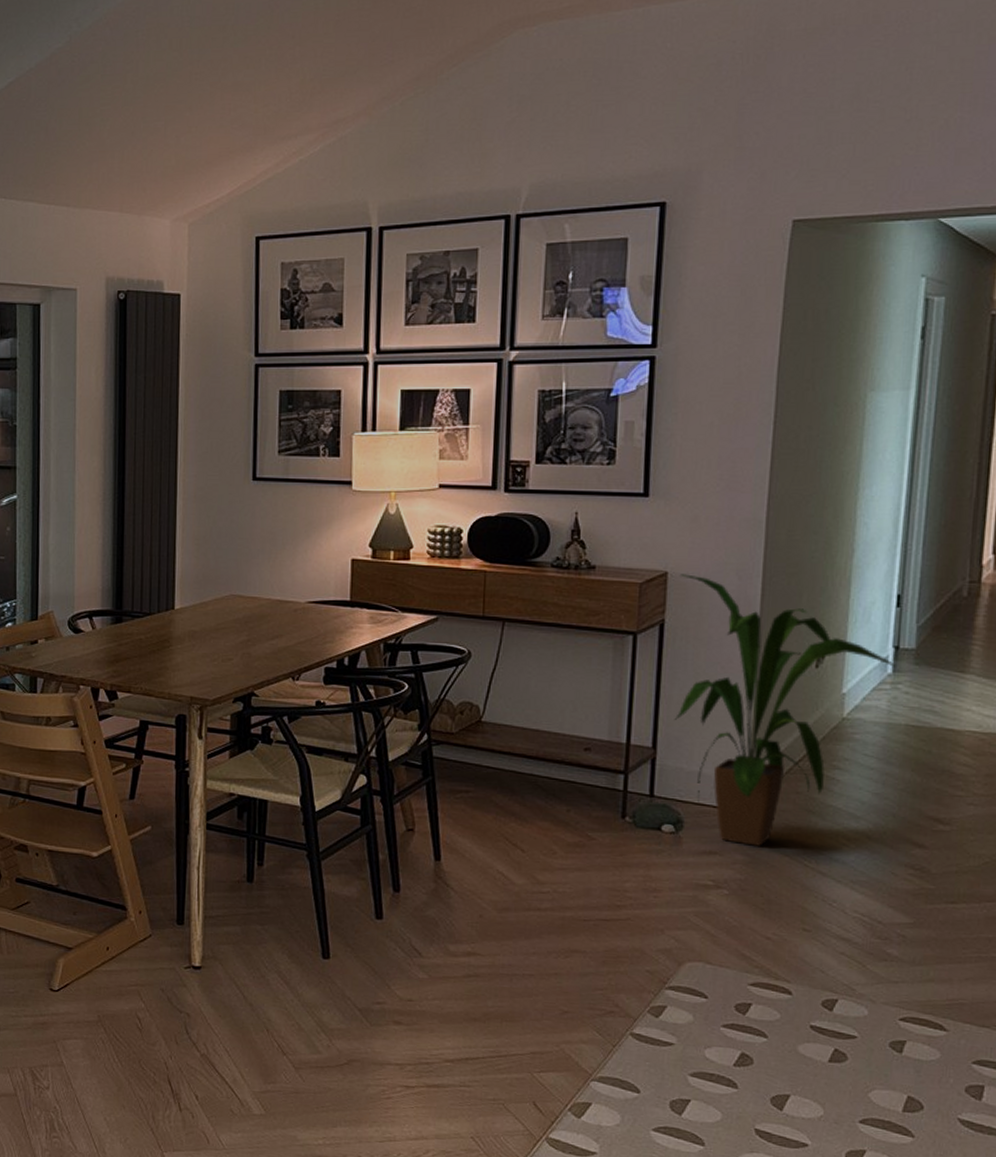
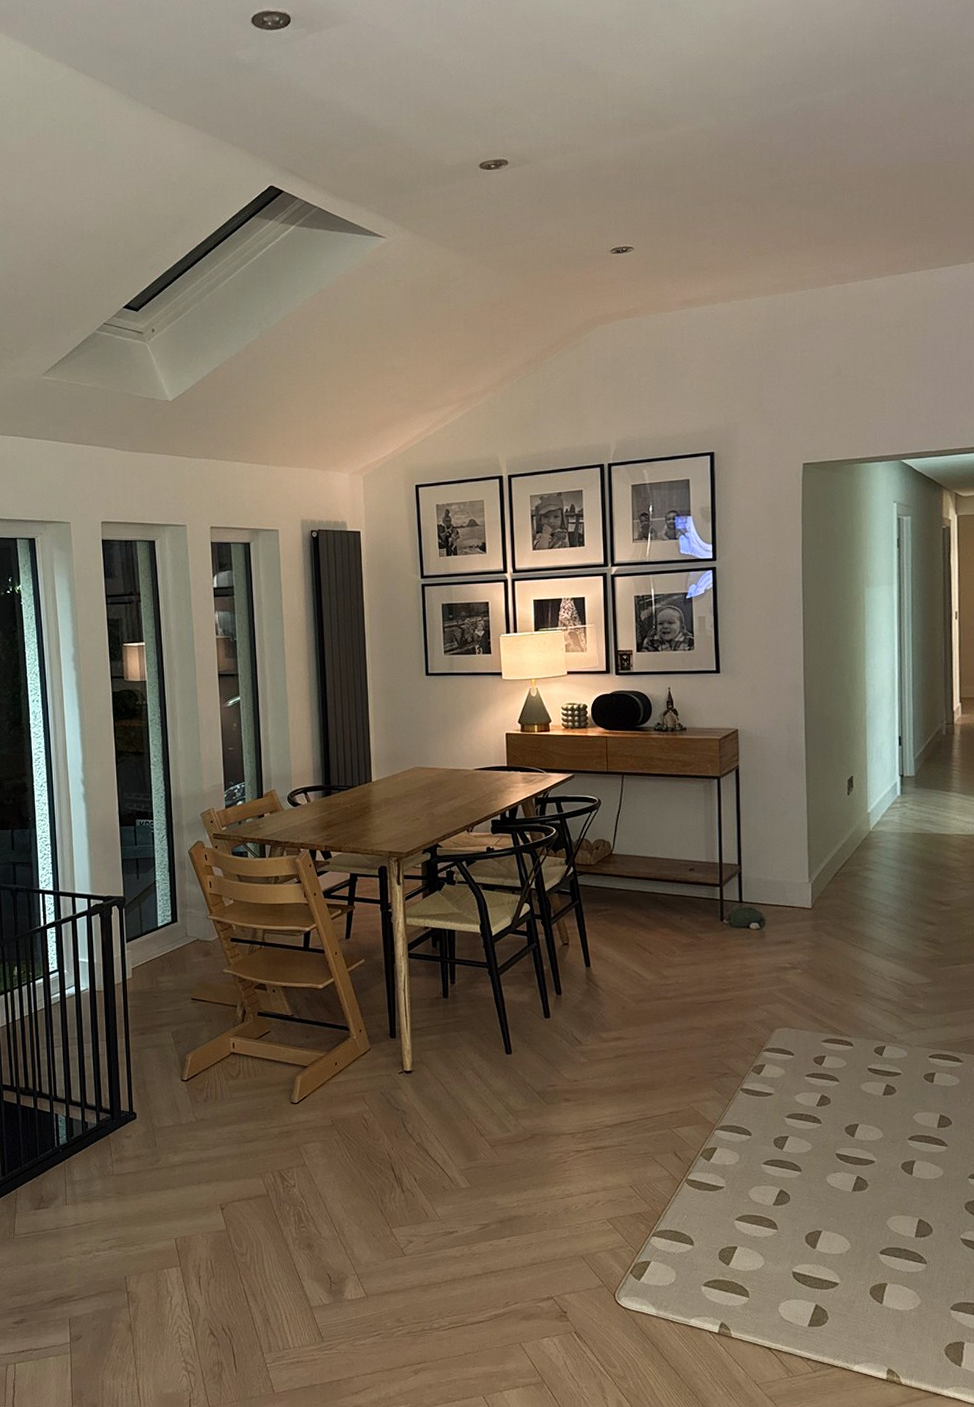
house plant: present [674,574,896,846] -> none [746,730,903,934]

